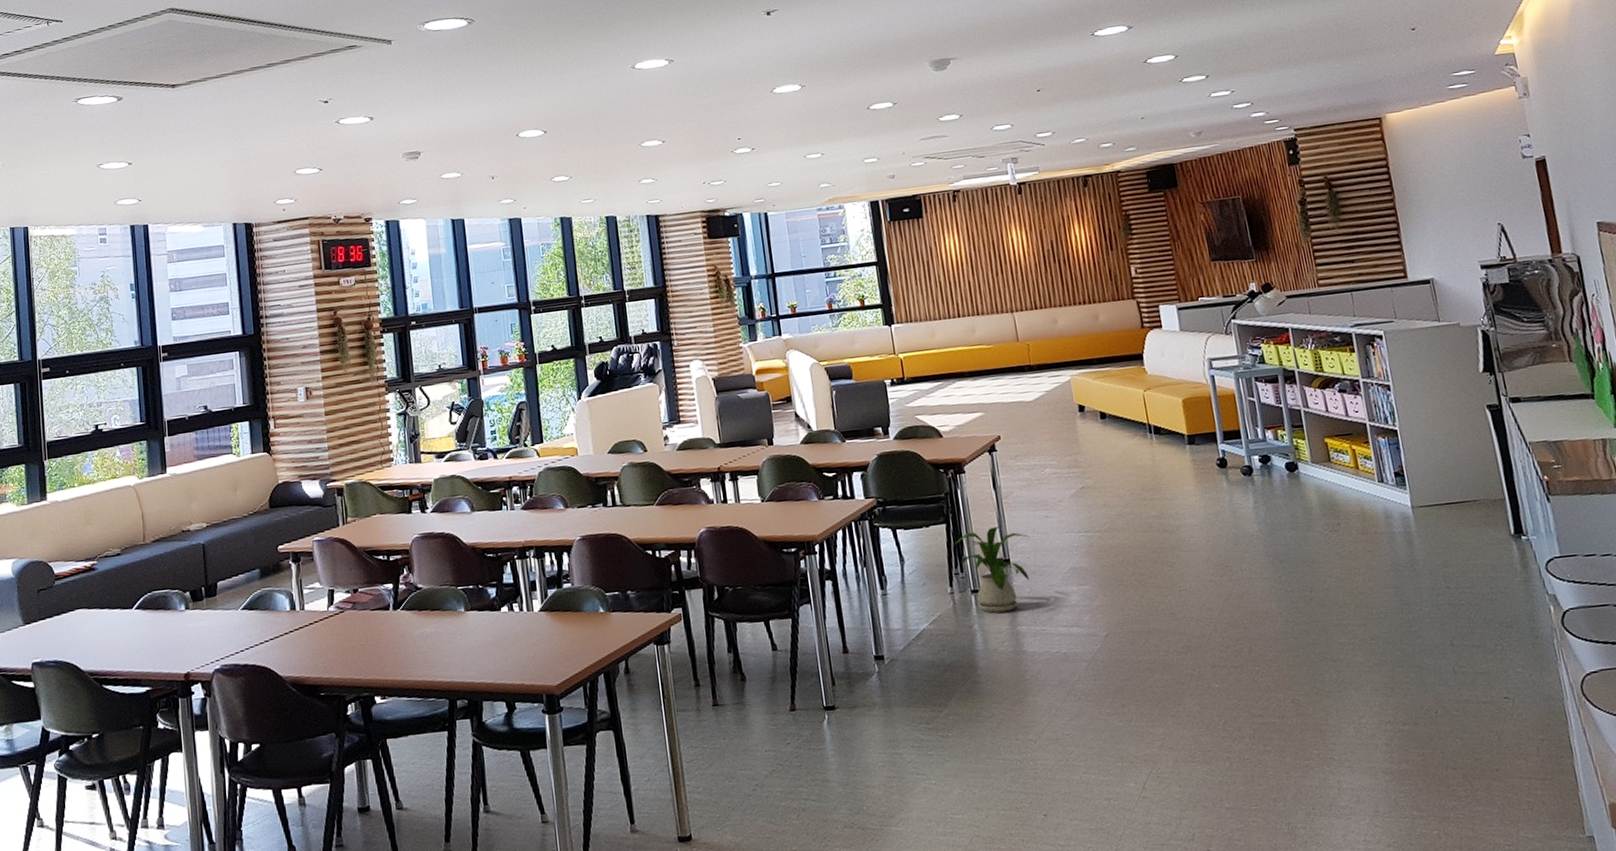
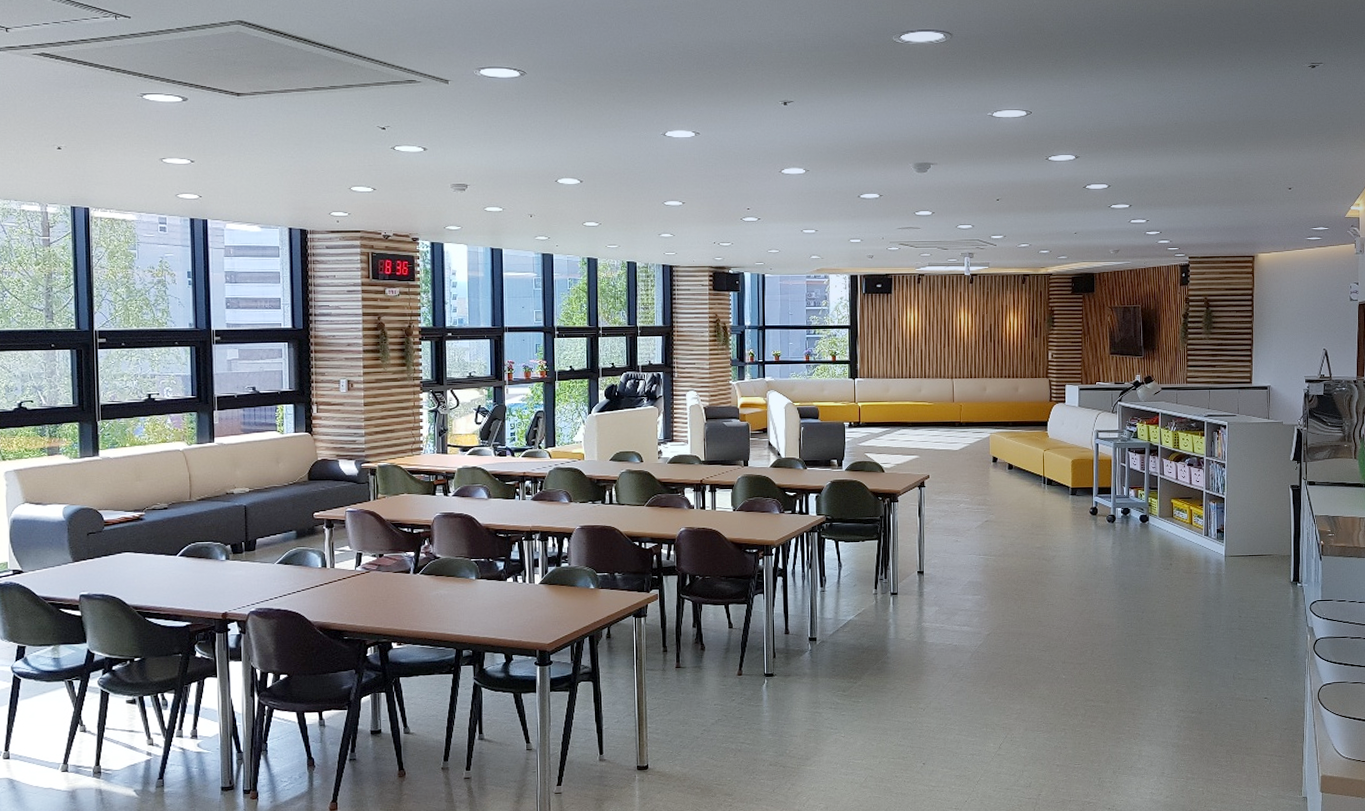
house plant: present [953,525,1031,613] -> none [882,545,942,611]

